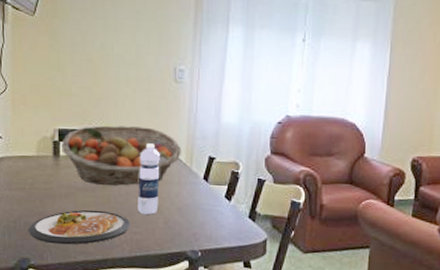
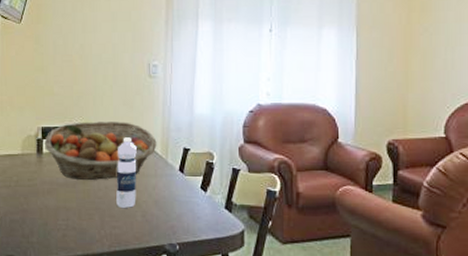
dish: present [28,210,130,245] -> none [13,205,109,241]

